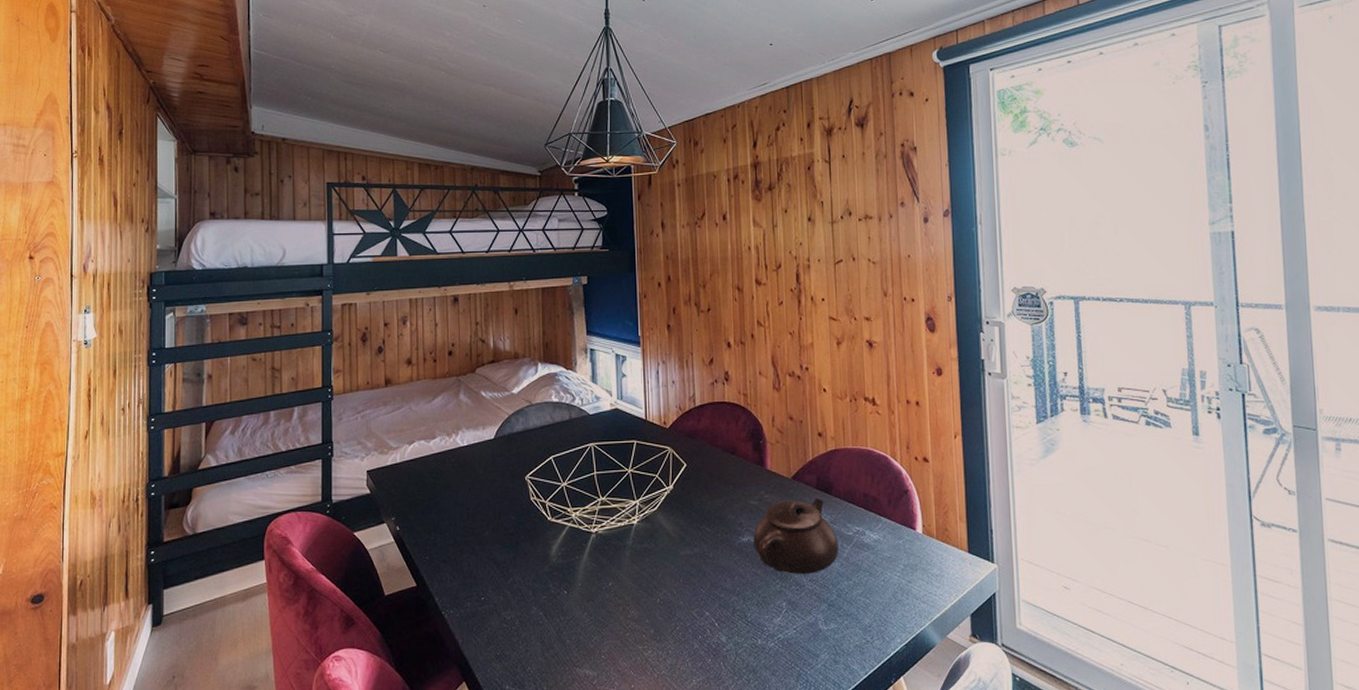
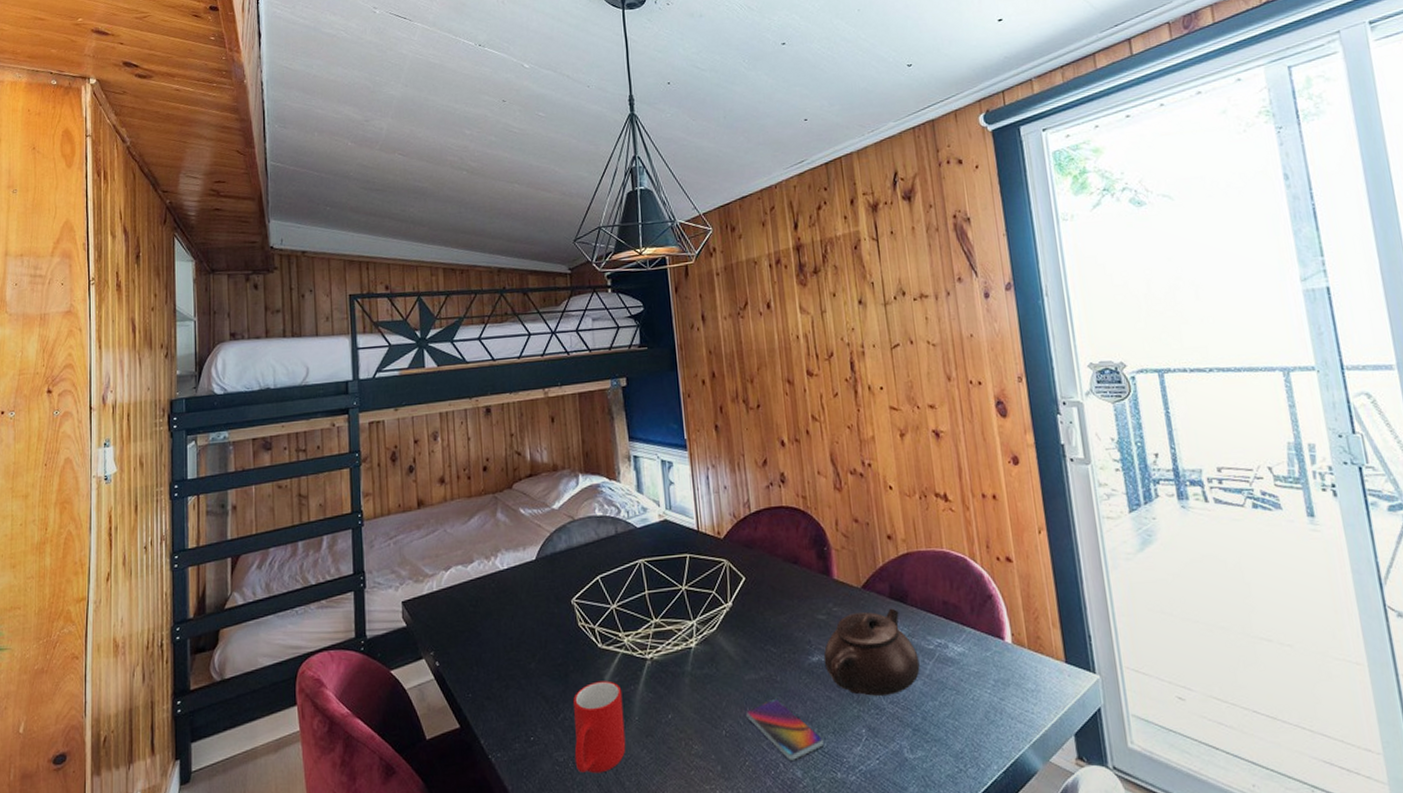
cup: none [521,550,569,632] -> present [573,681,626,774]
smartphone: none [680,572,747,627] -> present [746,698,824,761]

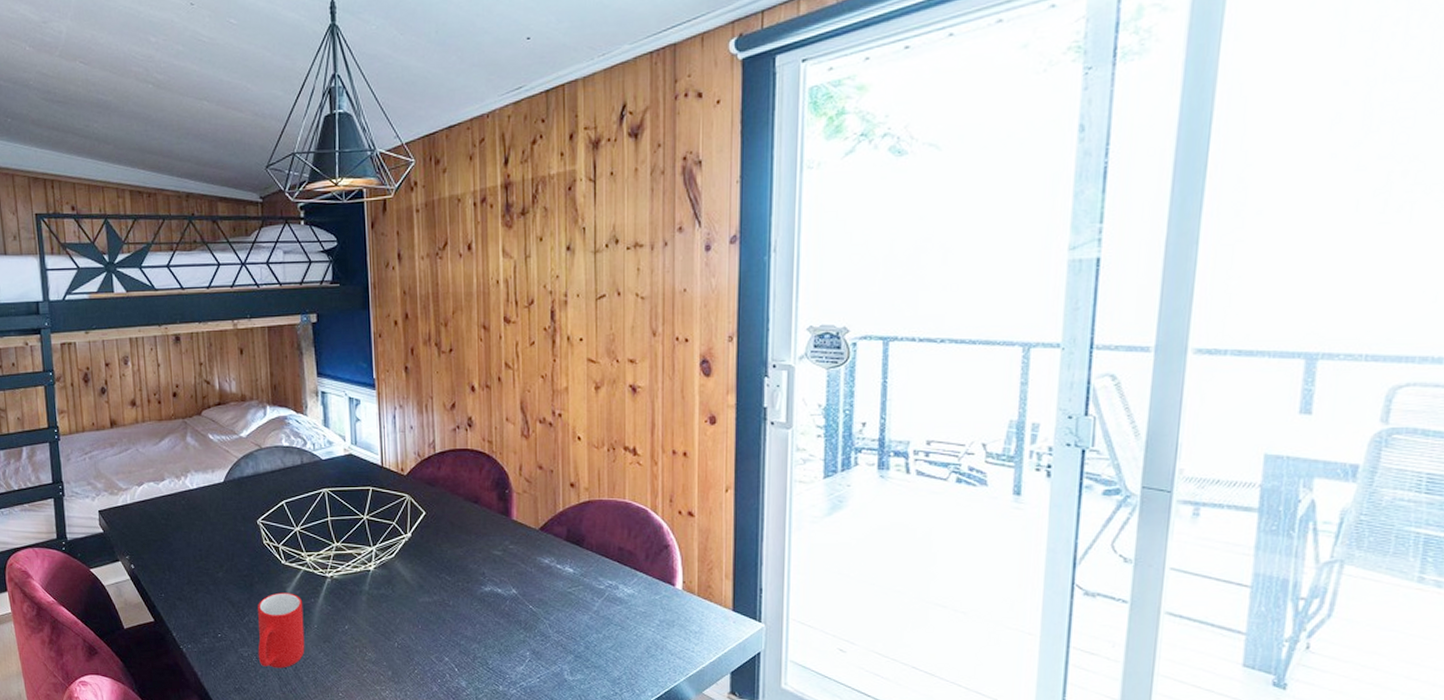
smartphone: present [746,698,824,761] -> none [418,620,489,672]
teapot: present [823,608,920,696] -> none [496,550,588,625]

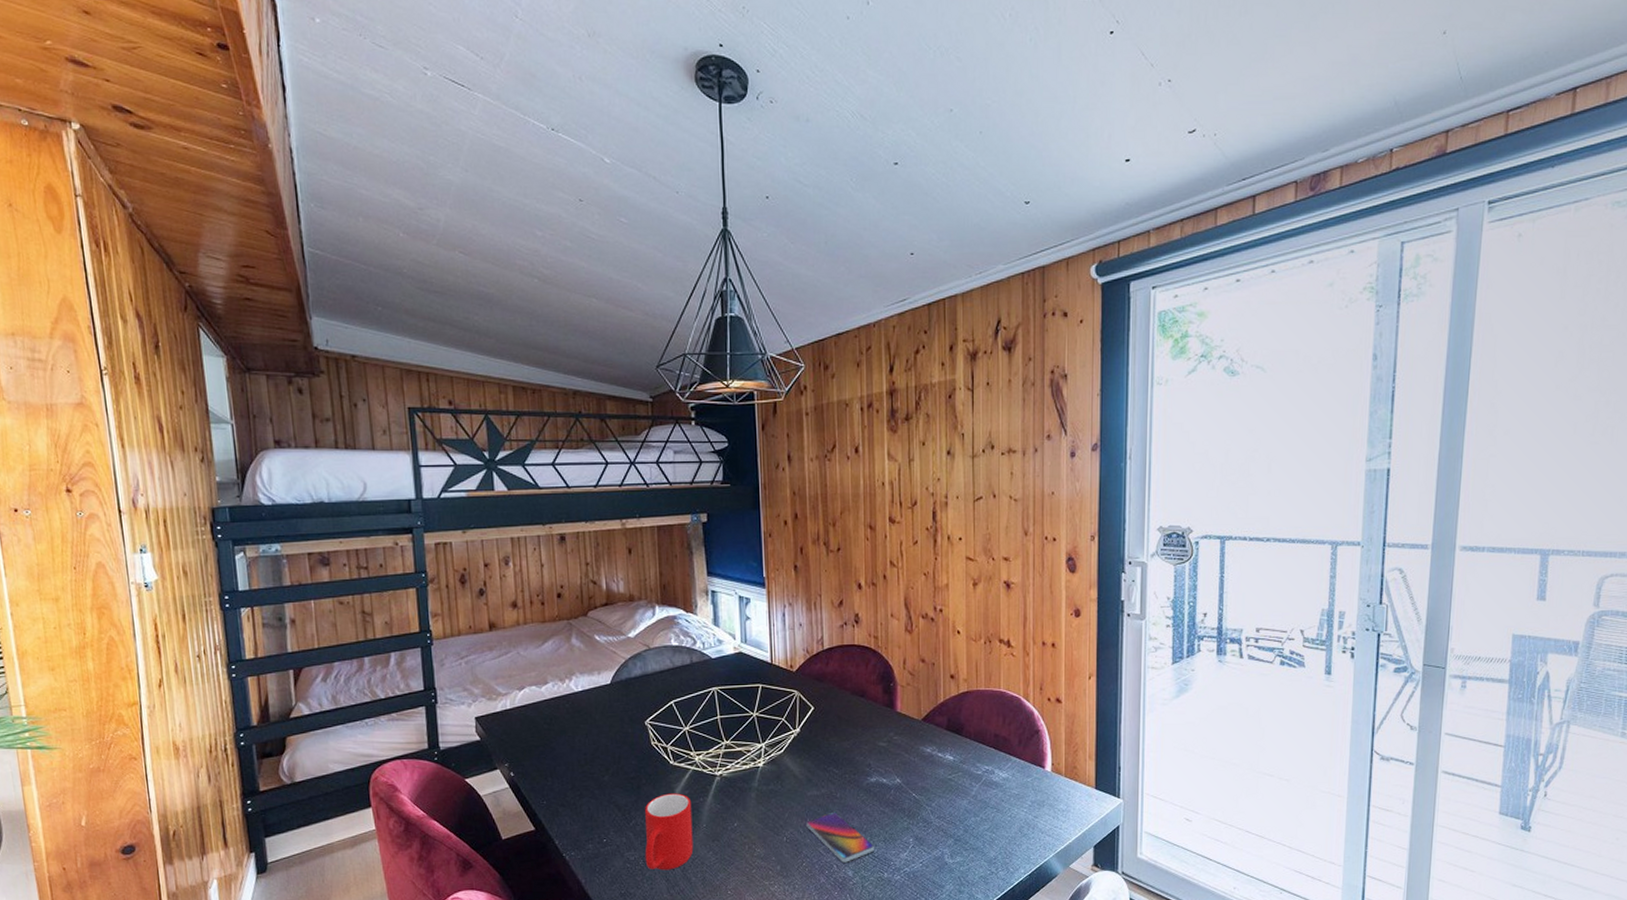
smartphone: none [418,620,489,672] -> present [806,811,874,863]

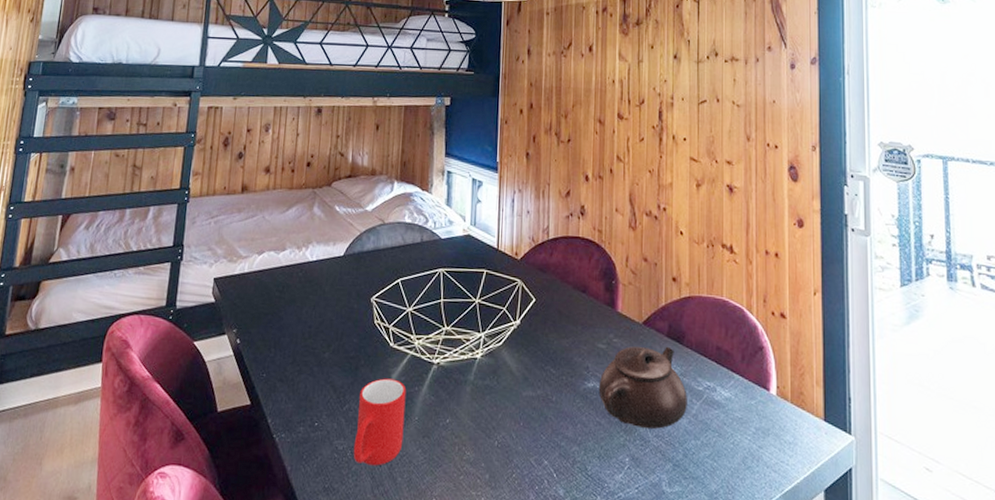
smartphone: present [806,811,874,863] -> none [519,417,588,479]
teapot: none [881,738,967,812] -> present [598,346,687,429]

